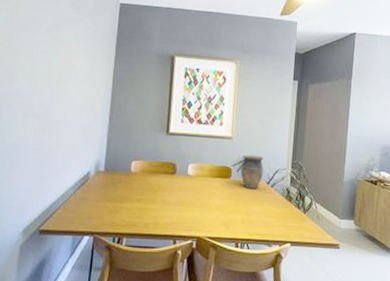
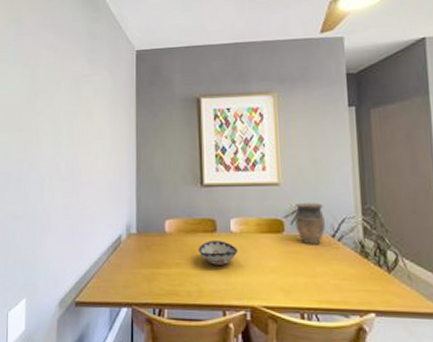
decorative bowl: none [159,181,193,202] -> present [199,240,239,265]

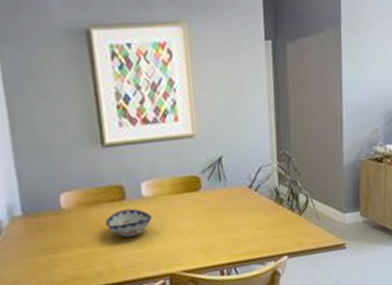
vase: present [295,202,325,245] -> none [212,152,242,200]

